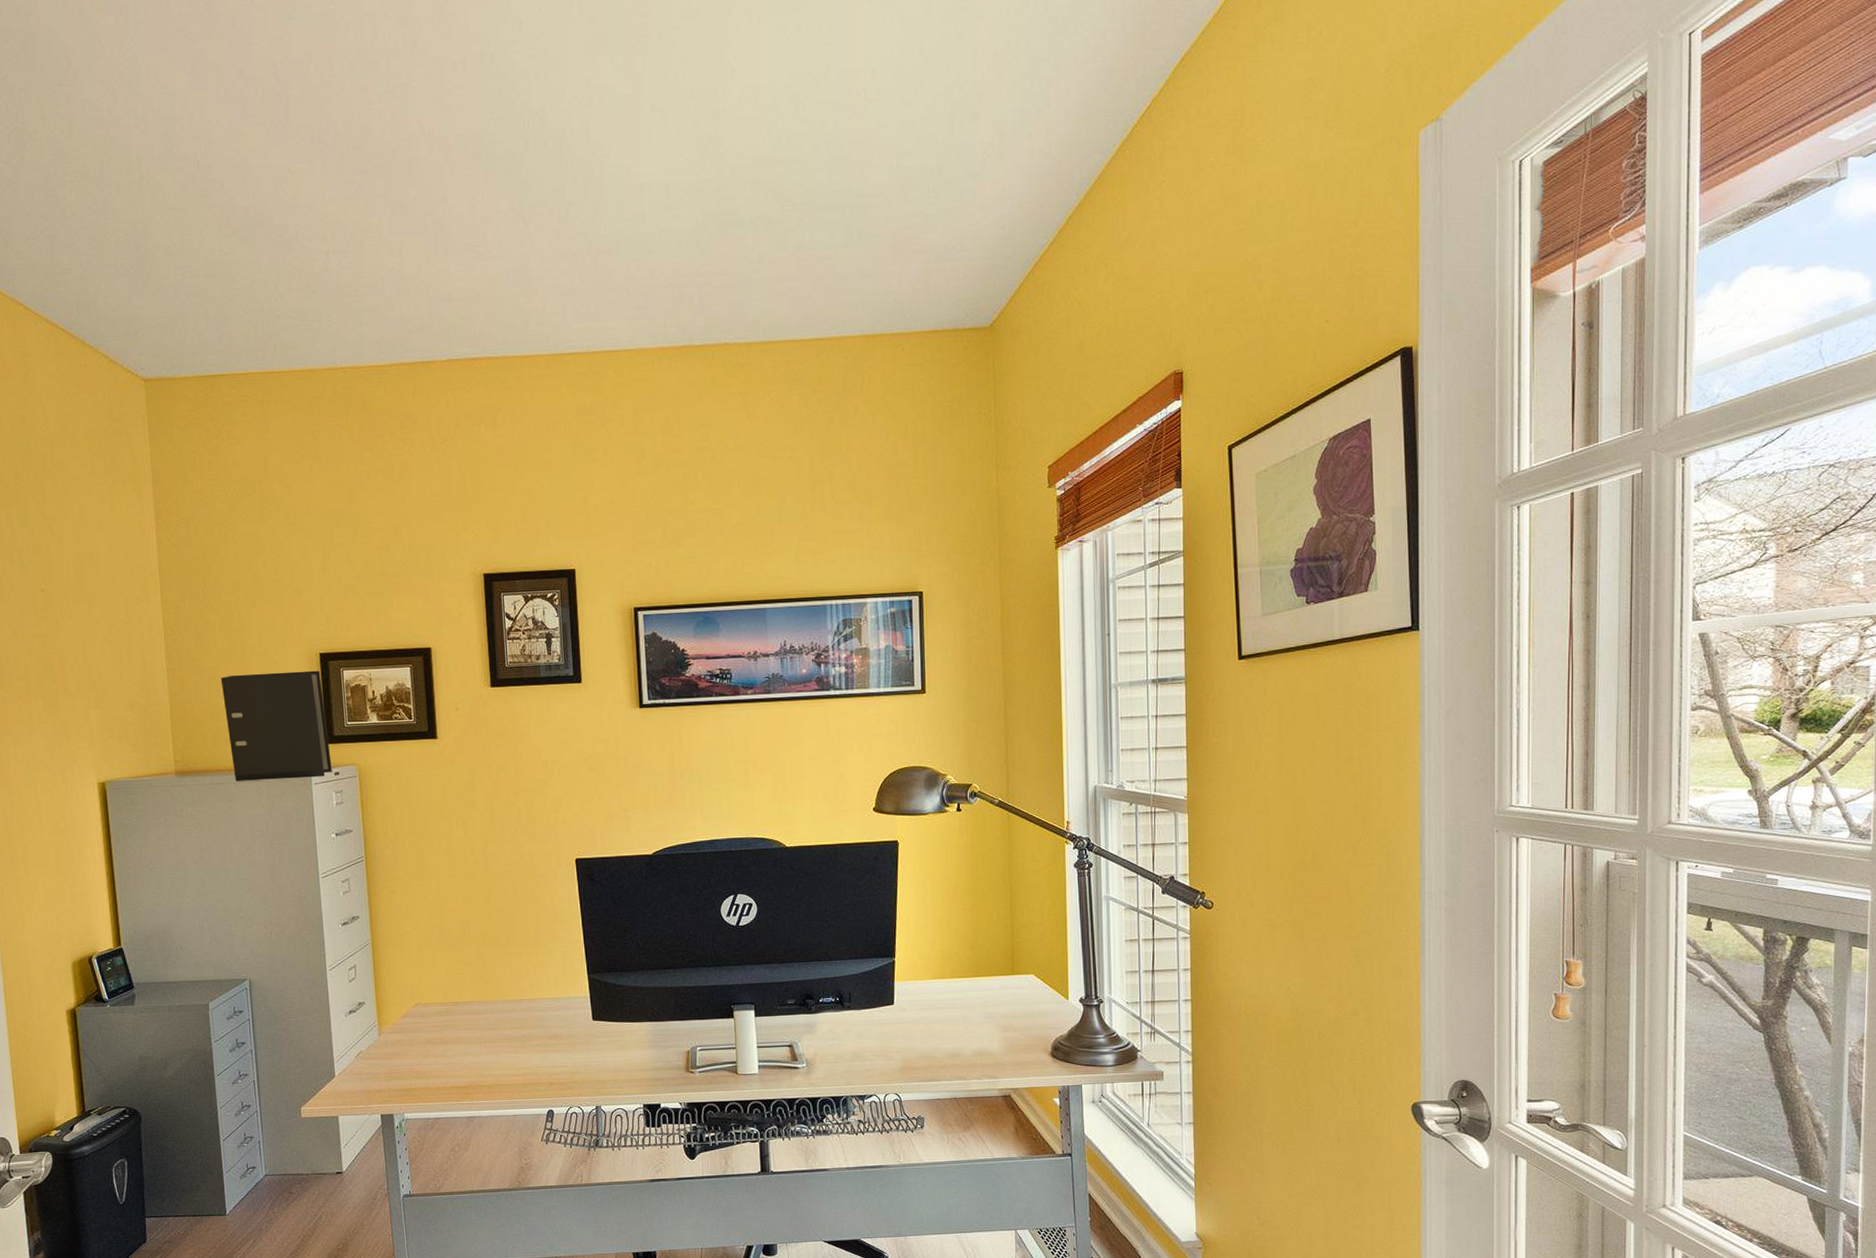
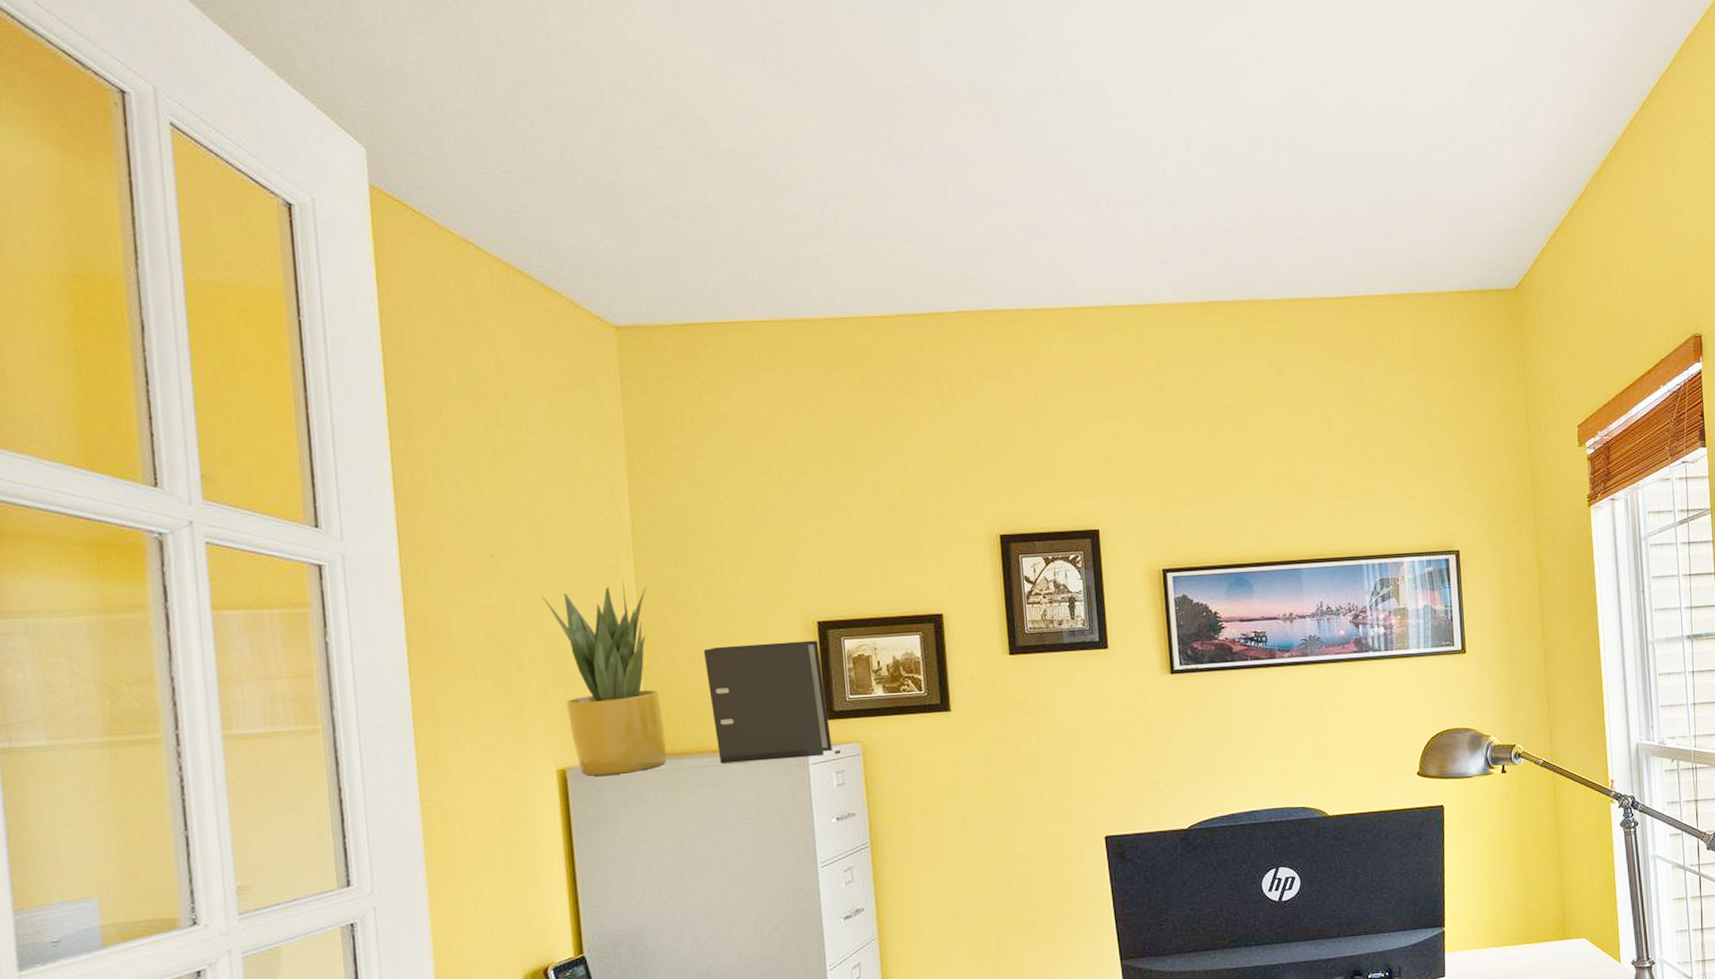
planter: none [83,613,190,789] -> present [540,580,667,776]

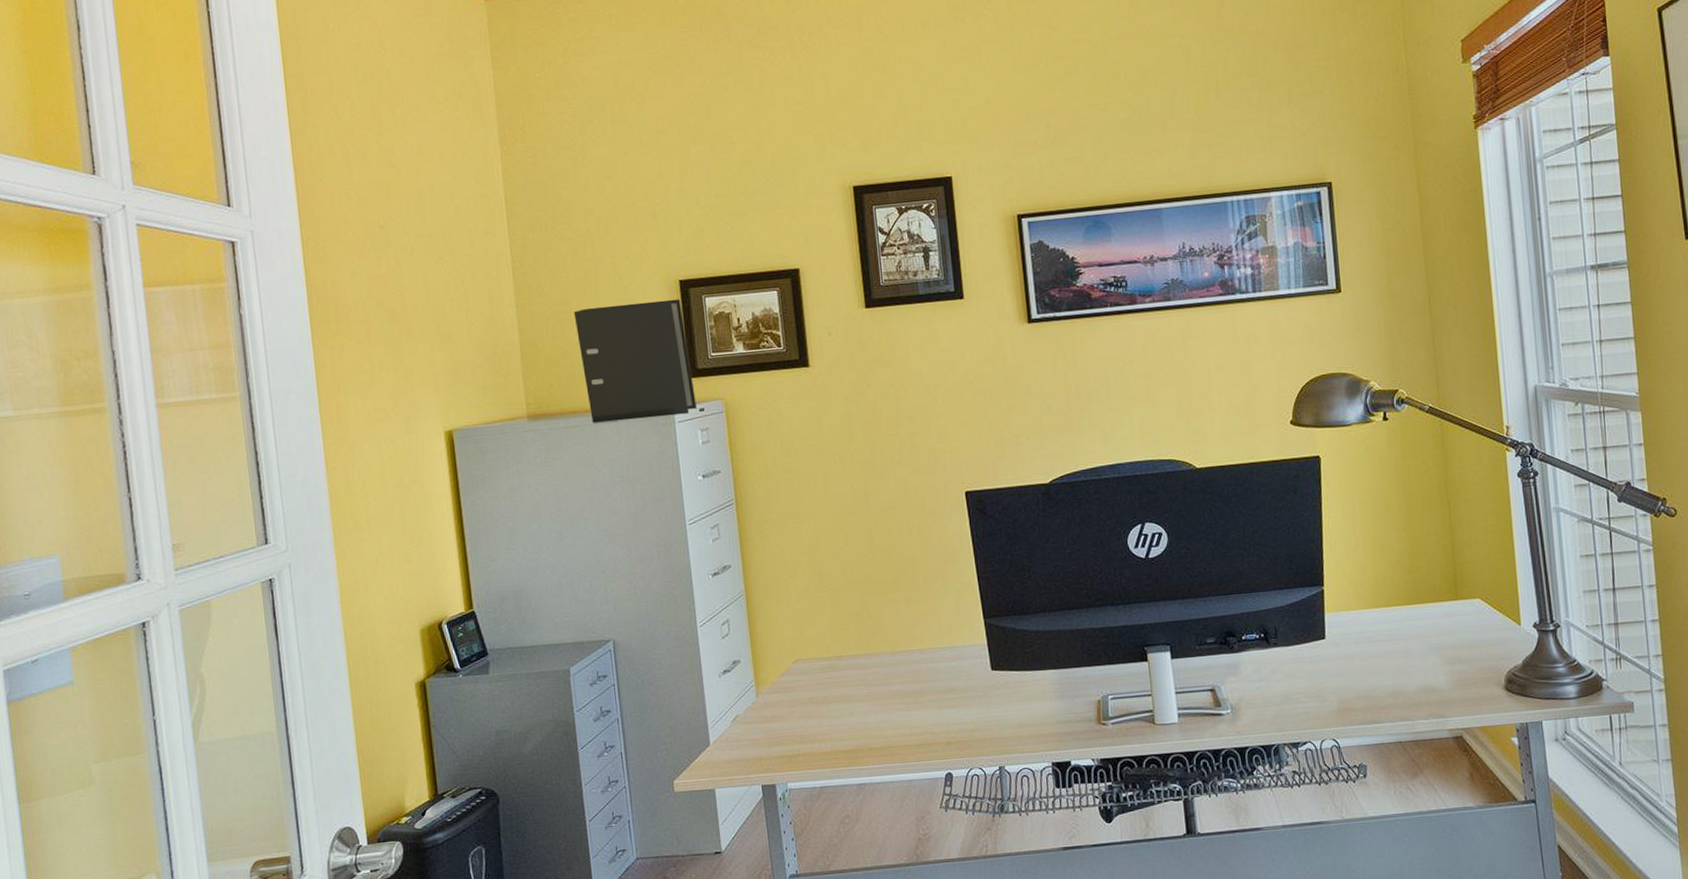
planter: present [540,580,667,776] -> none [425,245,543,437]

